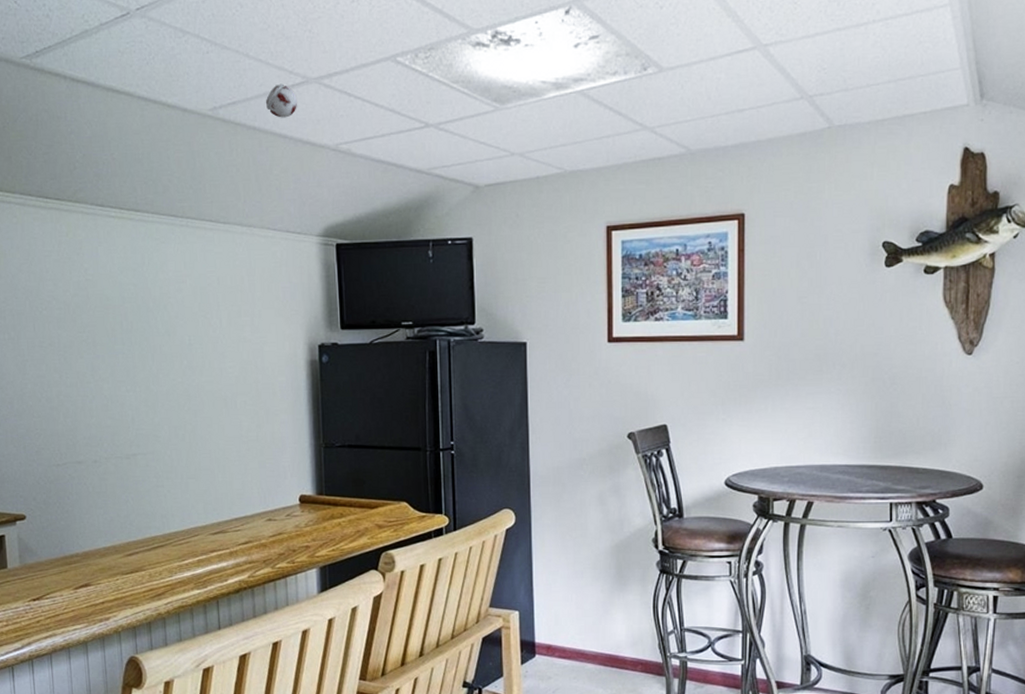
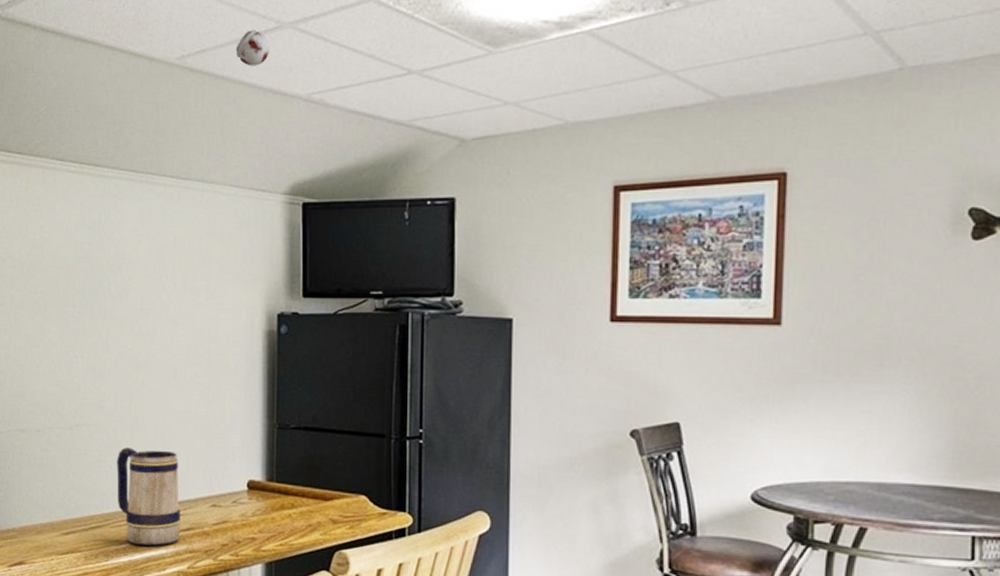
beer mug: none [174,472,240,561] -> present [117,447,180,547]

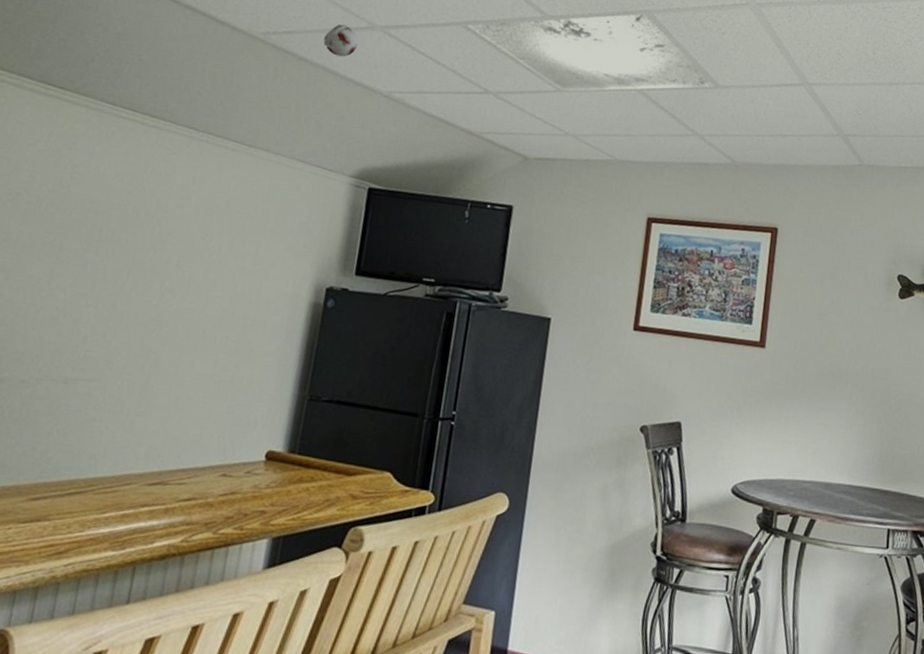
beer mug: present [117,447,180,547] -> none [108,407,191,517]

